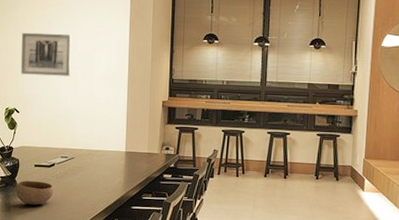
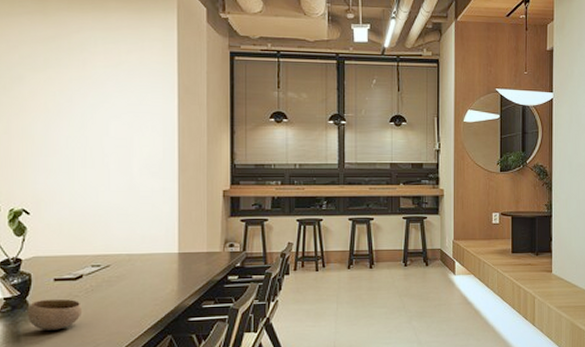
wall art: present [21,32,72,76] -> none [30,113,101,166]

